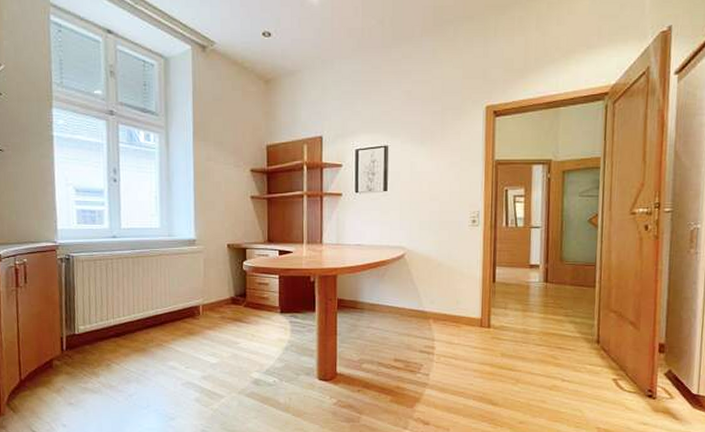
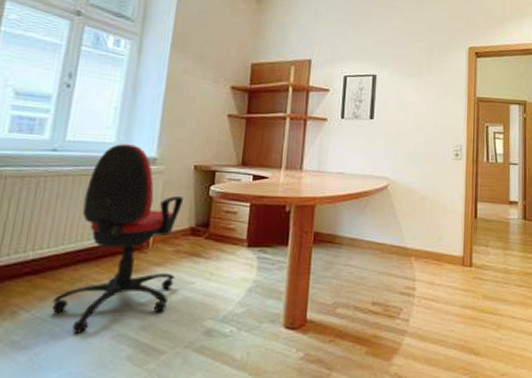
office chair: none [134,229,224,382] -> present [51,144,184,335]

